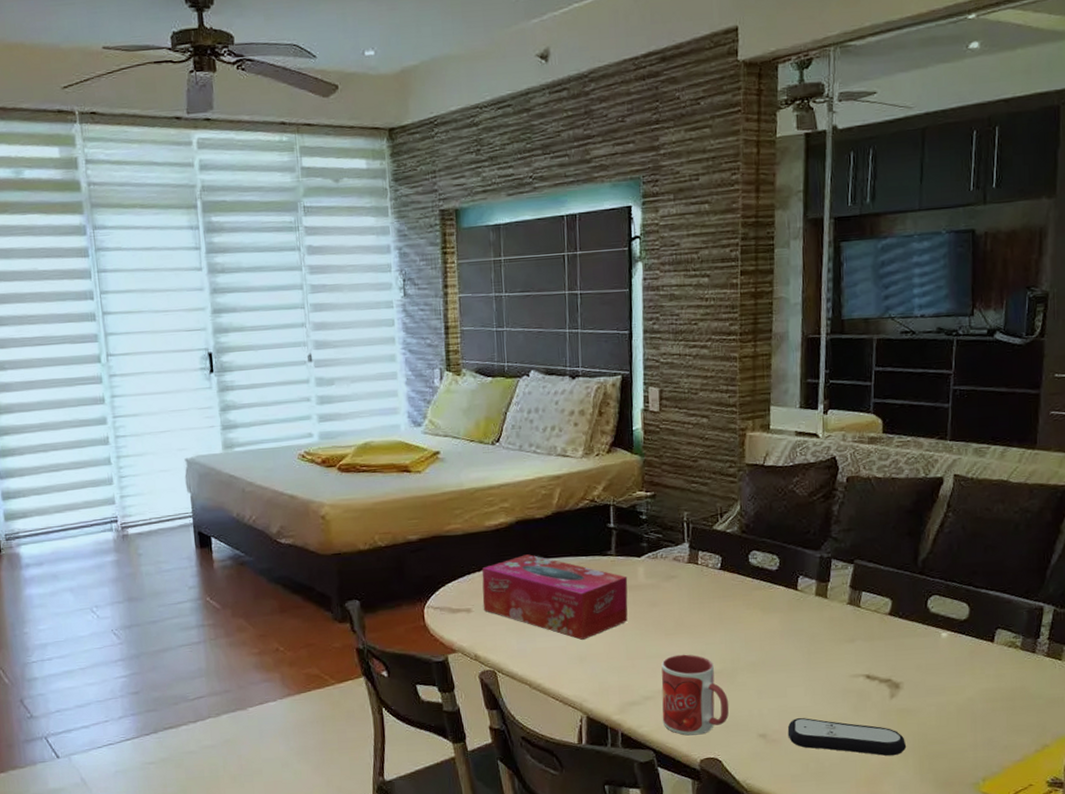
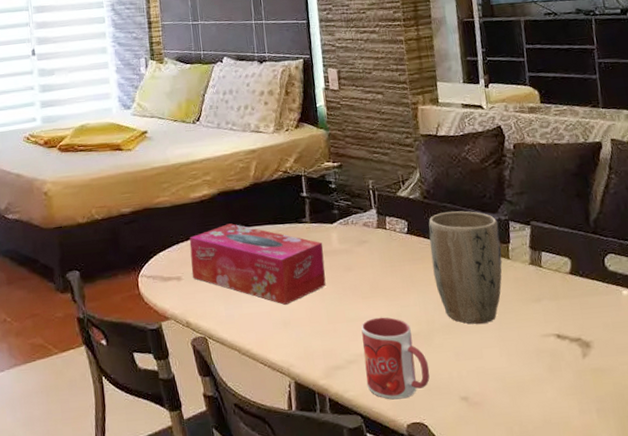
plant pot: none [743,547,820,663] -> present [428,210,502,324]
remote control: present [787,718,907,756] -> none [487,379,606,418]

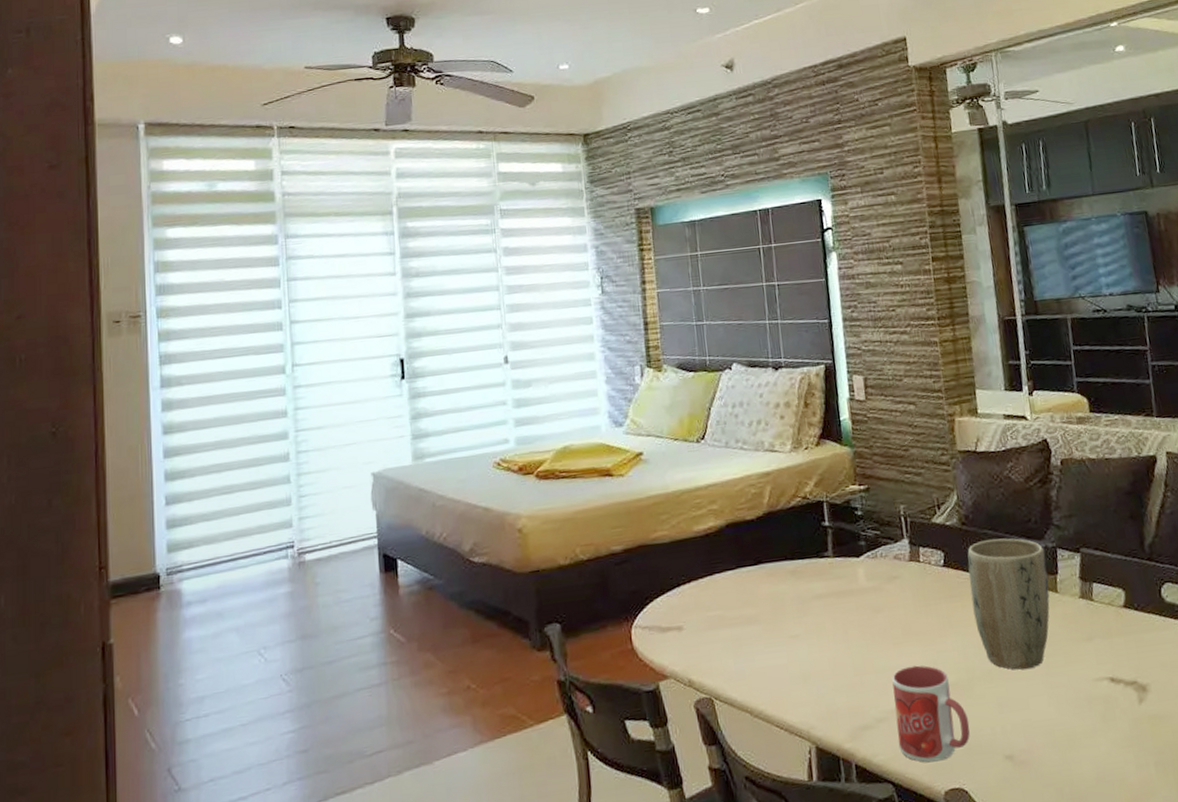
tissue box: present [189,223,326,305] -> none [692,560,852,656]

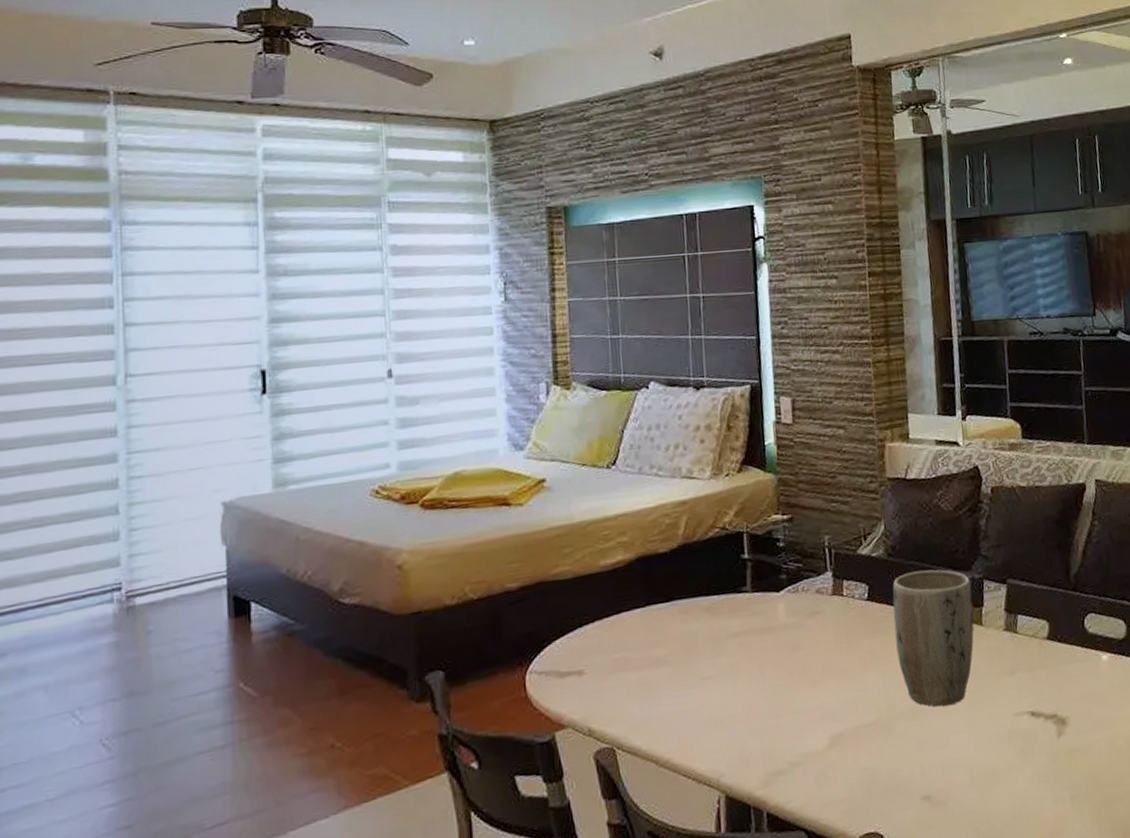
mug: present [892,665,970,763] -> none [809,705,888,807]

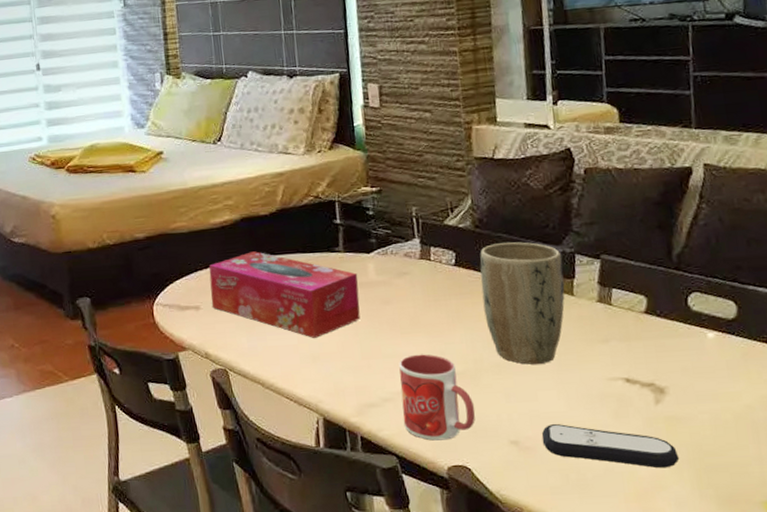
tissue box: none [596,597,769,698] -> present [209,251,361,338]
mug: none [809,705,888,807] -> present [399,354,476,441]
remote control: none [952,770,1080,808] -> present [541,424,680,469]

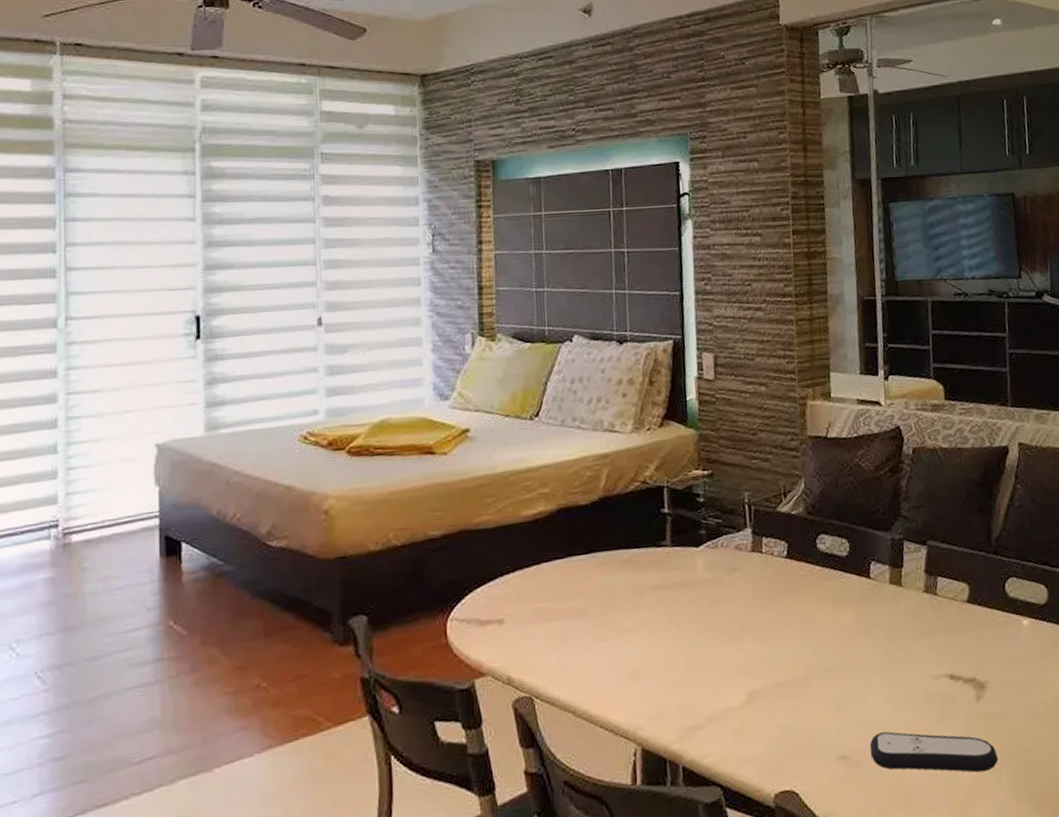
tissue box: present [209,251,361,338] -> none [517,548,687,651]
mug: present [399,354,476,441] -> none [726,662,805,764]
plant pot: present [480,242,565,365] -> none [812,529,894,667]

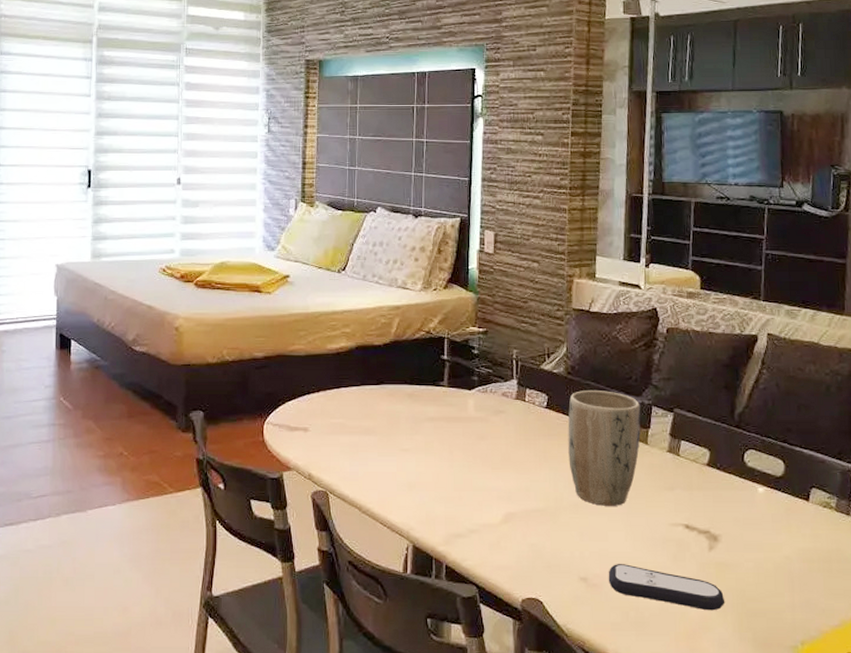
plant pot: none [812,529,894,667] -> present [568,391,641,506]

